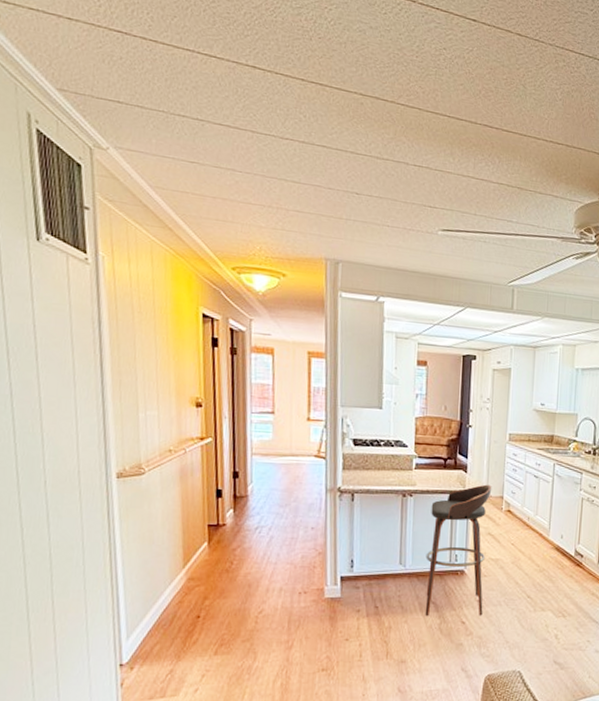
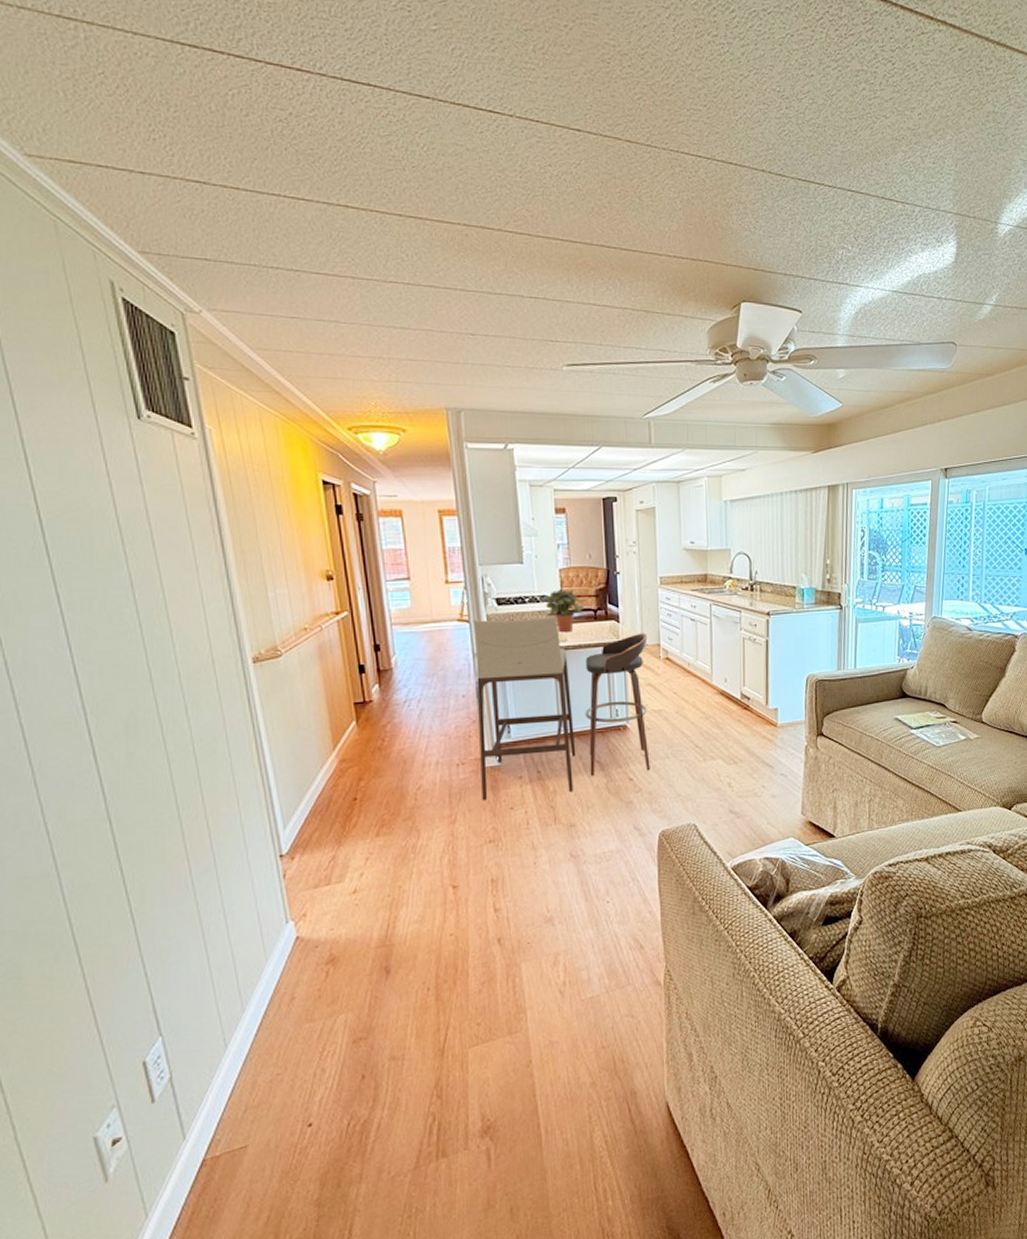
bar stool: none [320,458,415,631] -> present [473,616,576,801]
potted plant: none [398,436,437,478] -> present [544,589,586,633]

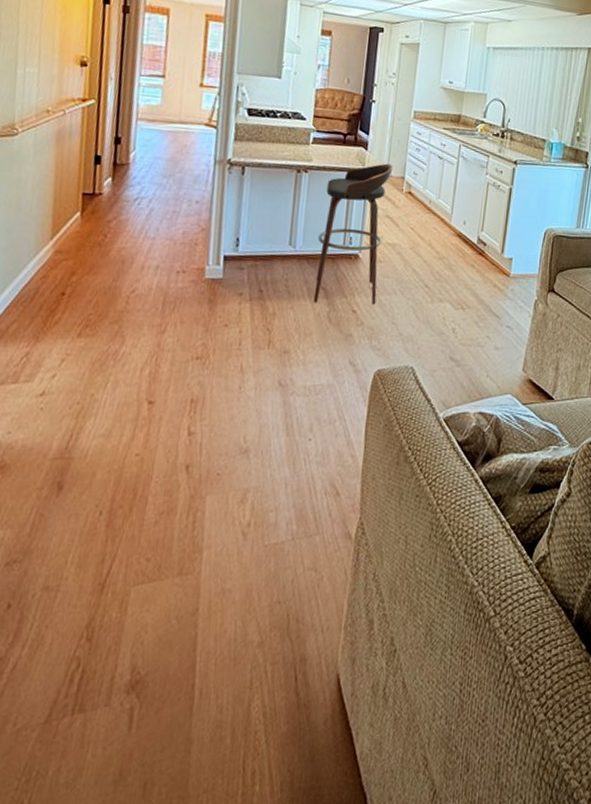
bar stool: present [473,616,576,801] -> none [197,127,310,317]
potted plant: present [544,589,586,633] -> none [295,108,337,153]

